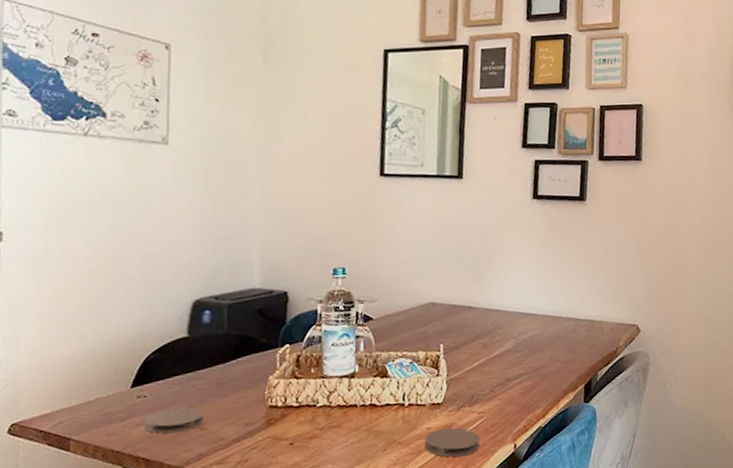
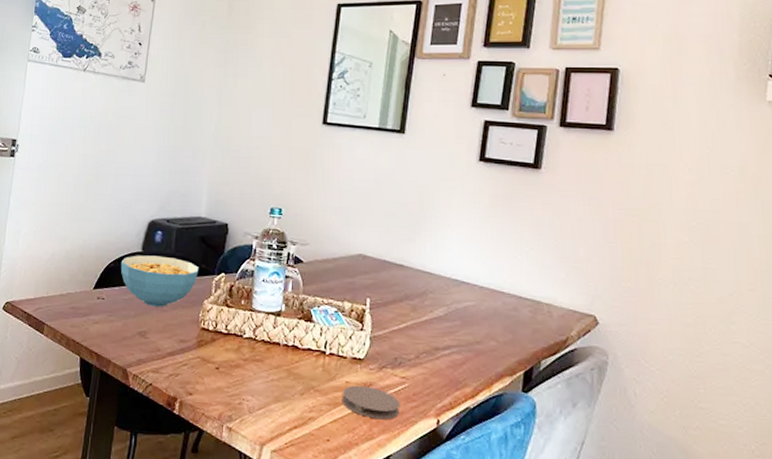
coaster: present [143,407,204,434] -> none [99,313,147,336]
cereal bowl: none [162,337,259,394] -> present [120,255,199,307]

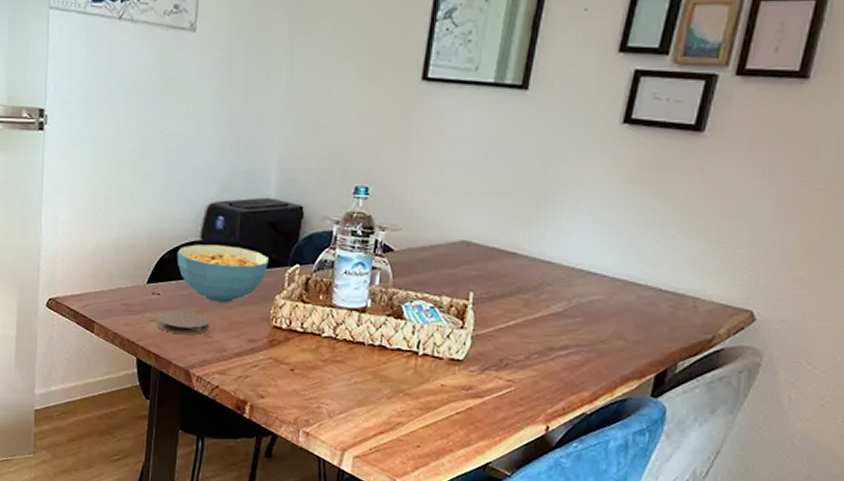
coaster: none [99,313,147,336] -> present [156,310,210,335]
coaster: present [342,385,400,420] -> none [435,388,504,426]

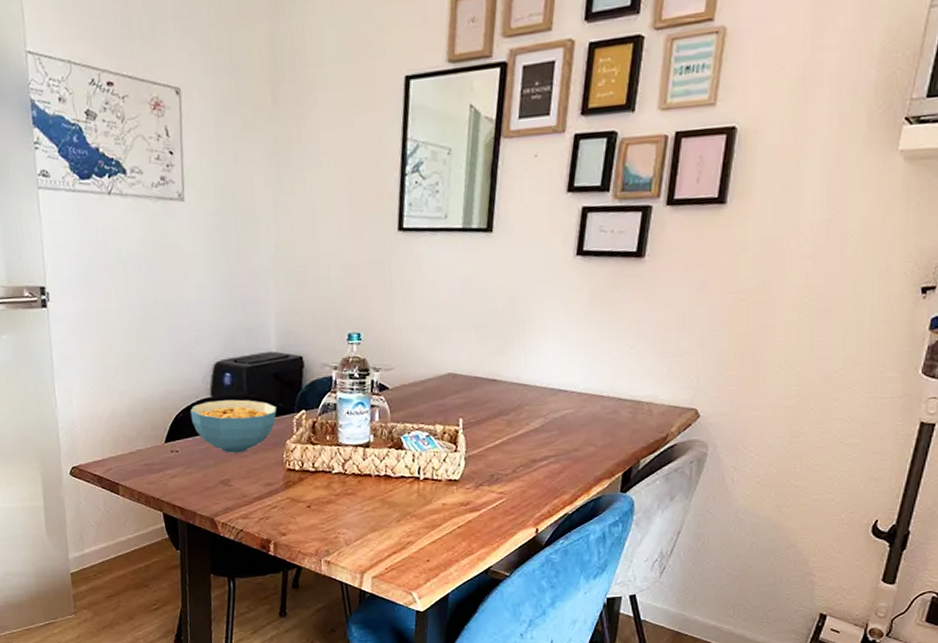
coaster: present [156,310,210,335] -> none [177,464,228,487]

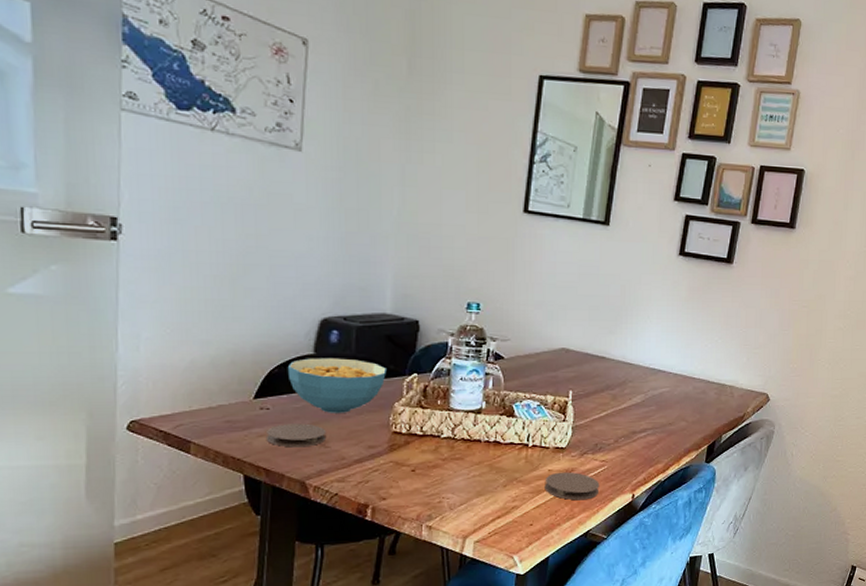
coaster: none [177,464,228,487] -> present [265,423,327,448]
coaster: none [439,505,499,536] -> present [544,472,600,501]

